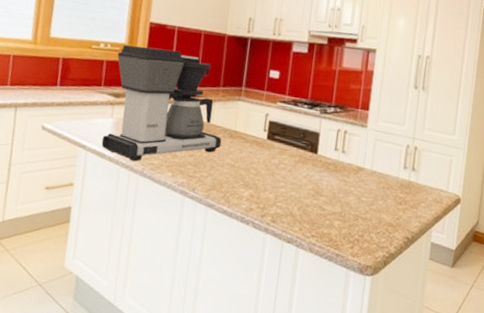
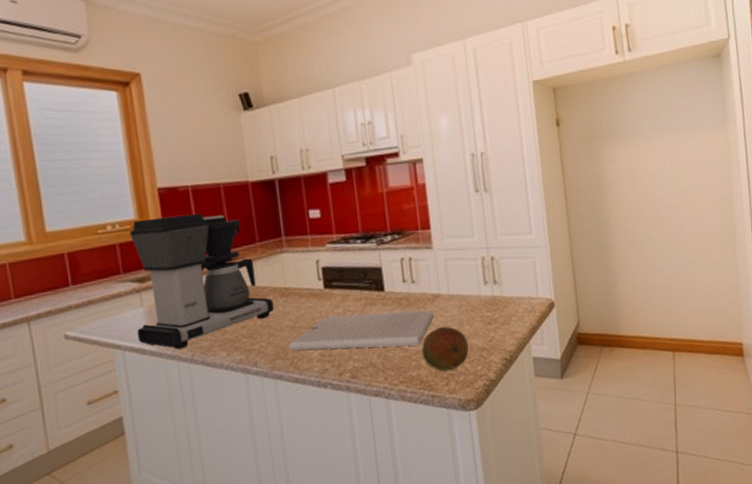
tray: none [225,163,355,208] -> present [289,310,435,351]
fruit: none [336,196,378,236] -> present [421,326,469,371]

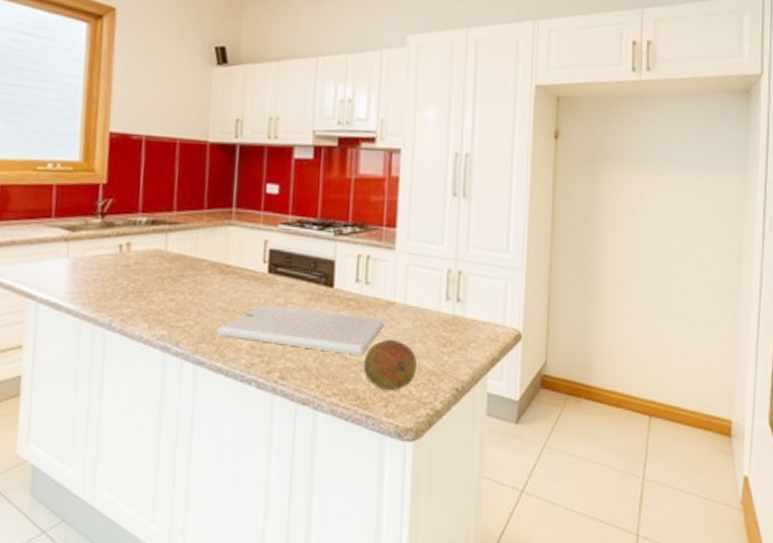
coffee maker: present [130,213,274,350] -> none [55,163,210,312]

